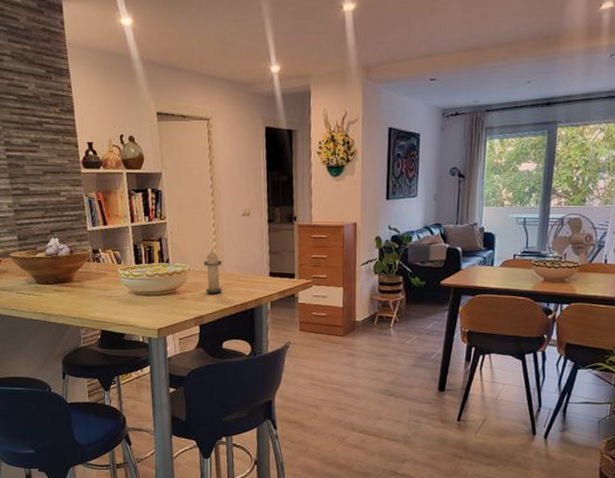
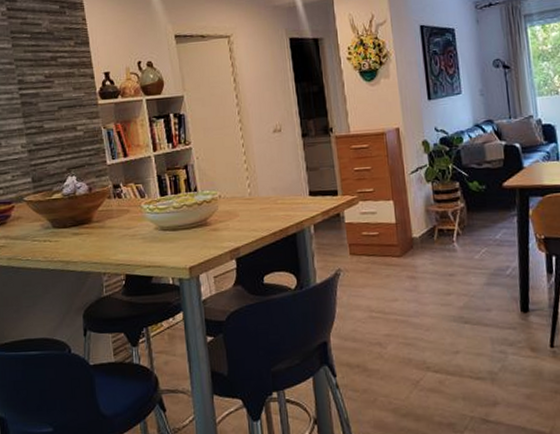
candle: present [203,249,223,294] -> none [235,171,259,221]

